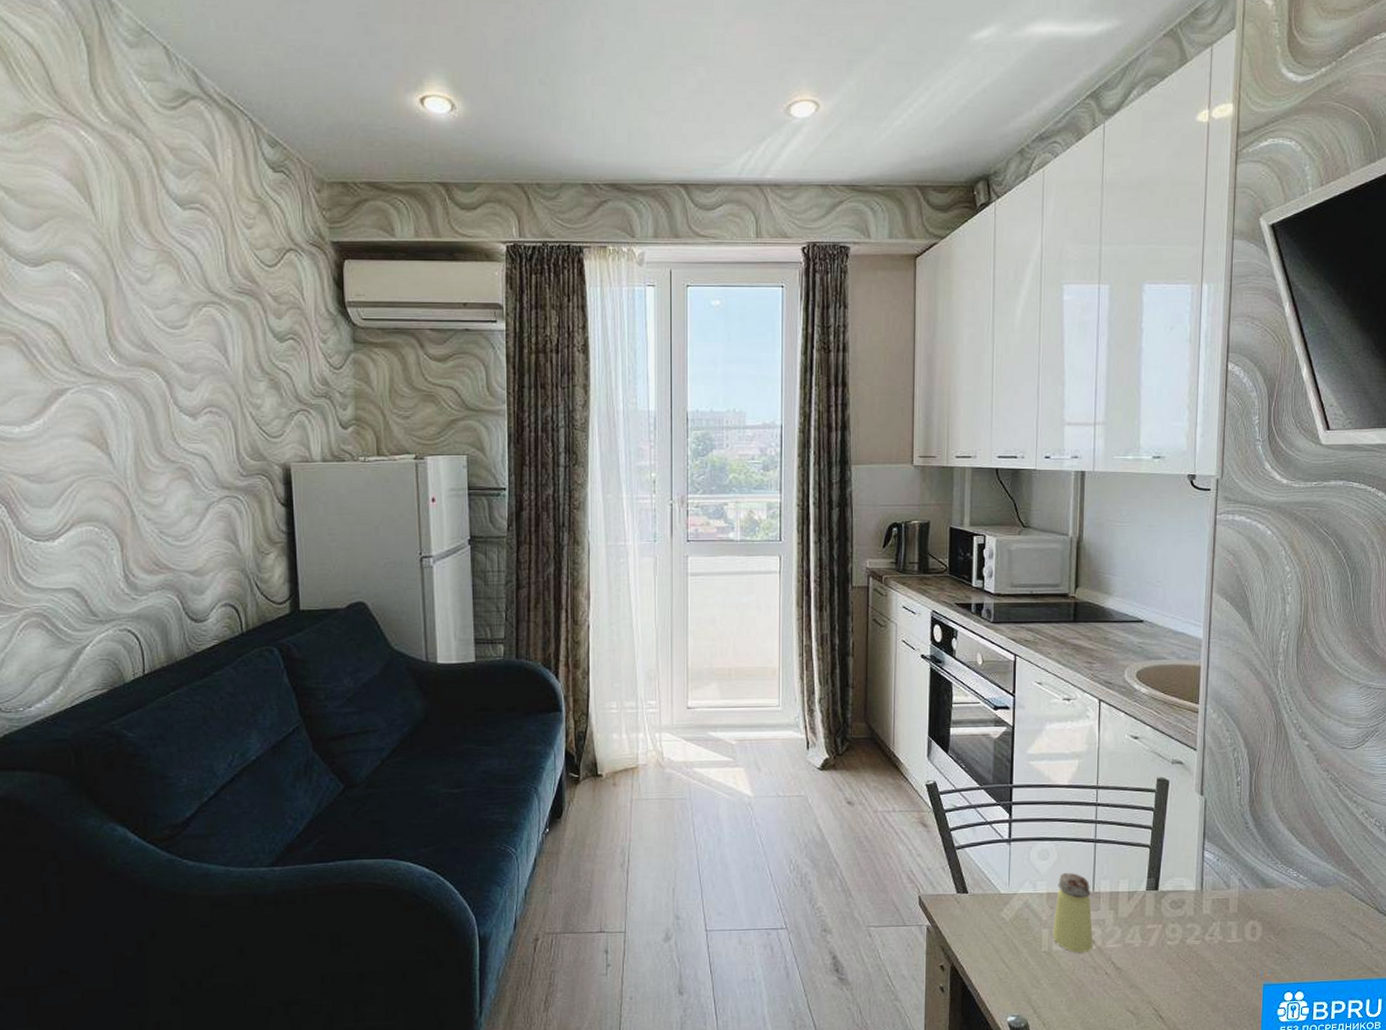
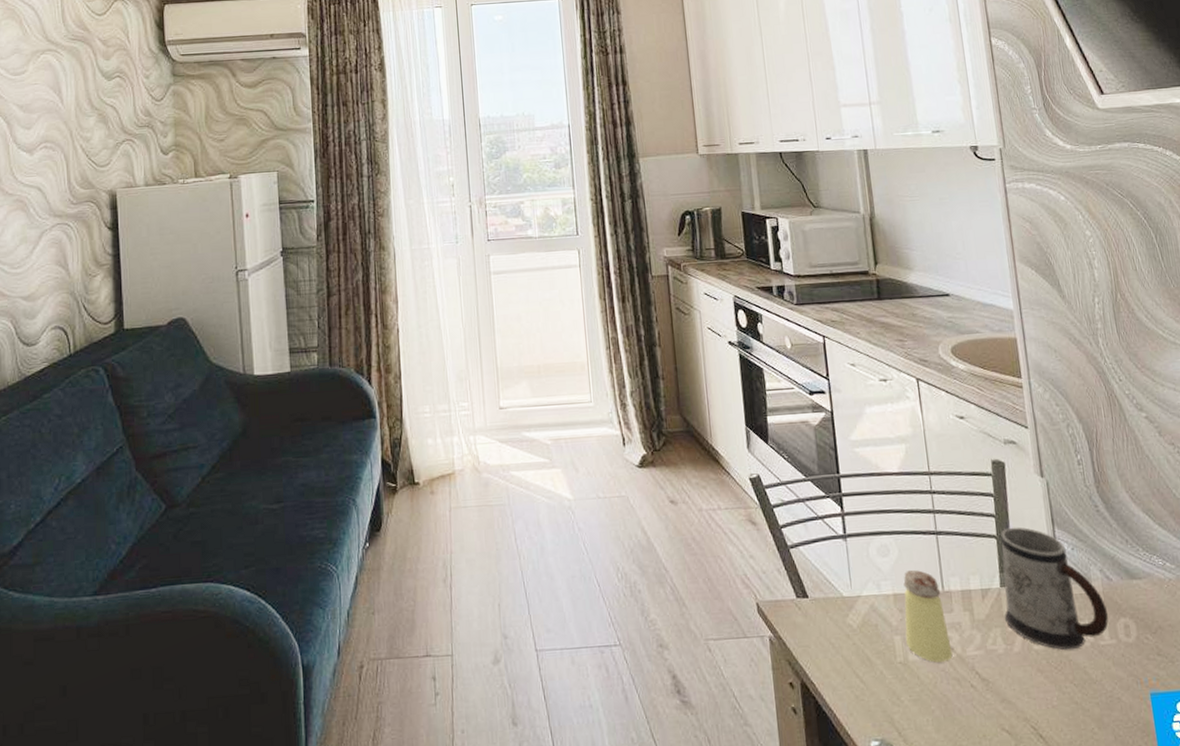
mug: none [1146,838,1240,946] -> present [1001,527,1109,650]

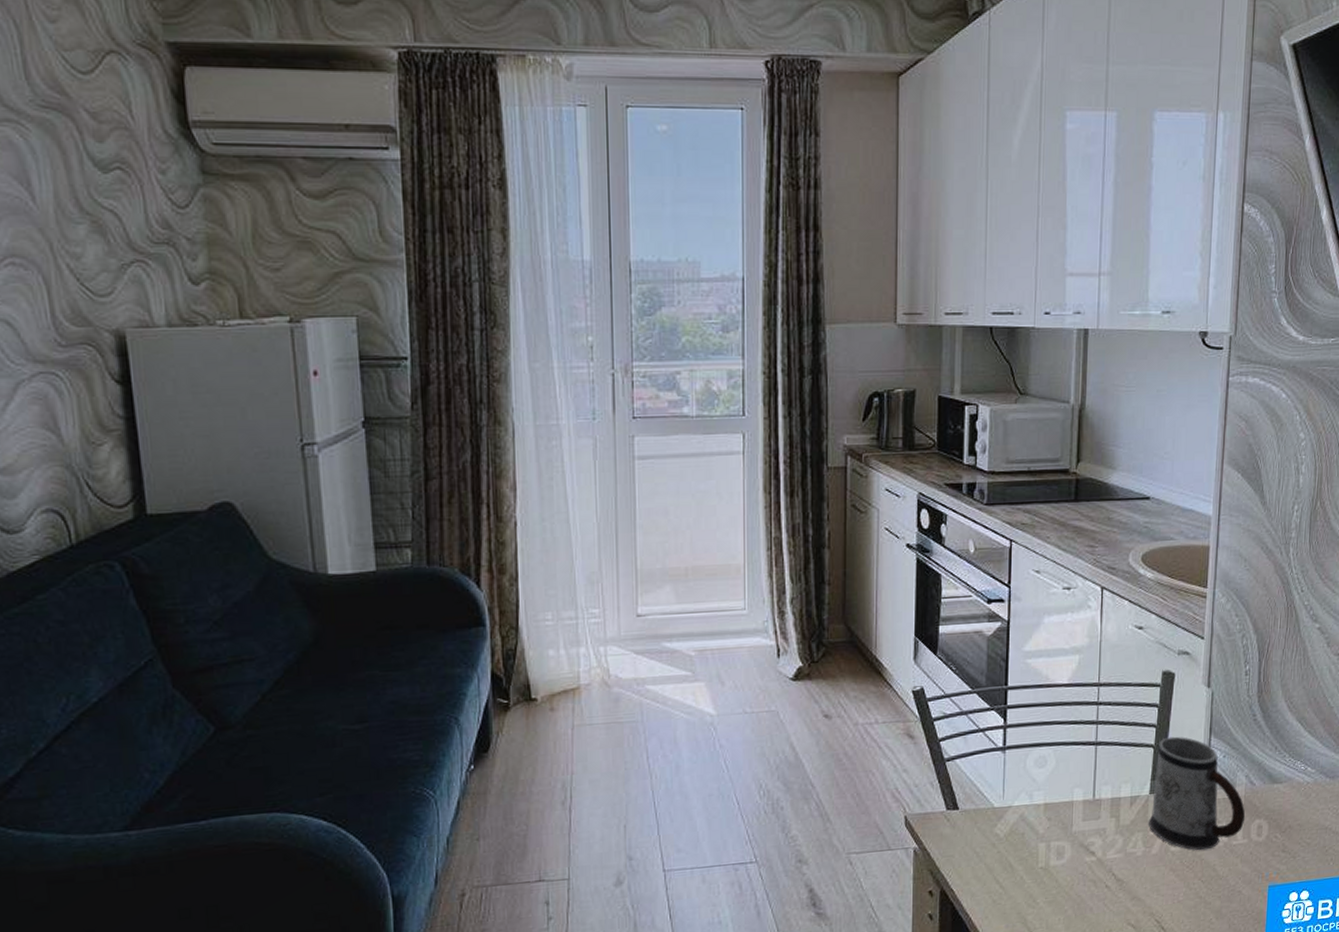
saltshaker: present [903,569,953,663] -> none [1050,779,1093,867]

